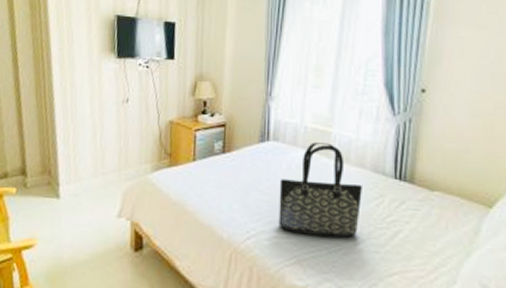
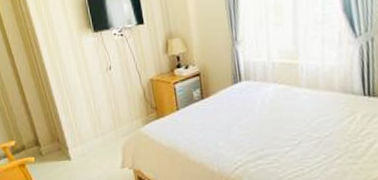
tote bag: present [278,142,362,239] -> none [256,74,335,159]

